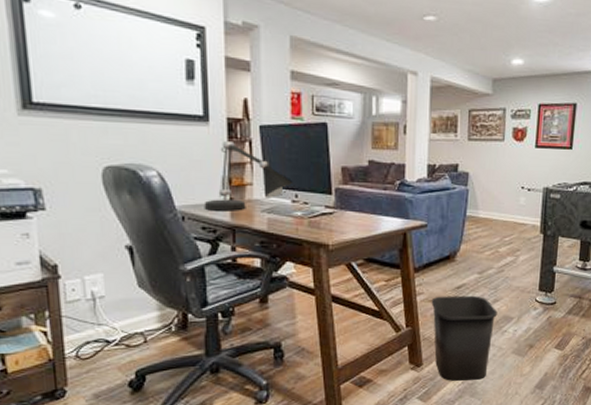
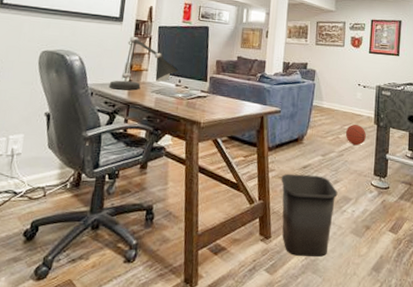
basketball: none [506,234,531,259] -> present [345,124,366,146]

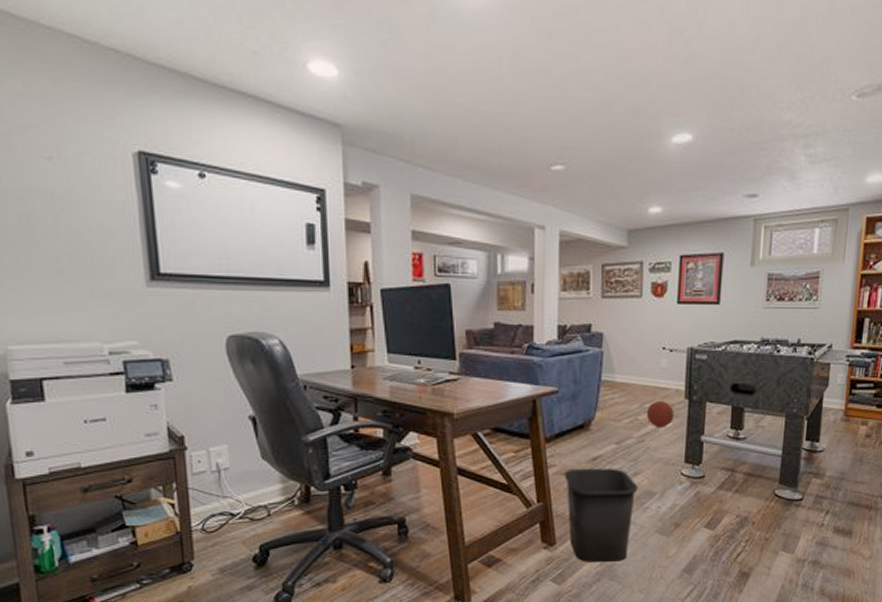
desk lamp: present [109,37,179,91] -> none [325,307,416,379]

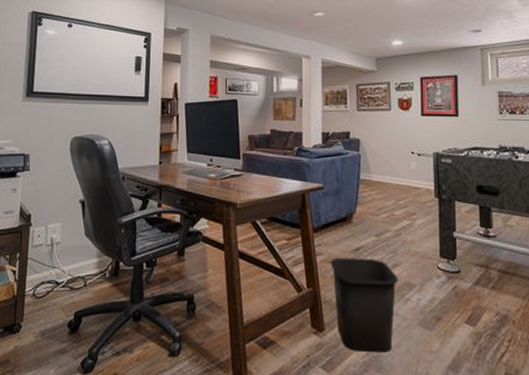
basketball: present [646,400,674,428] -> none [401,198,426,223]

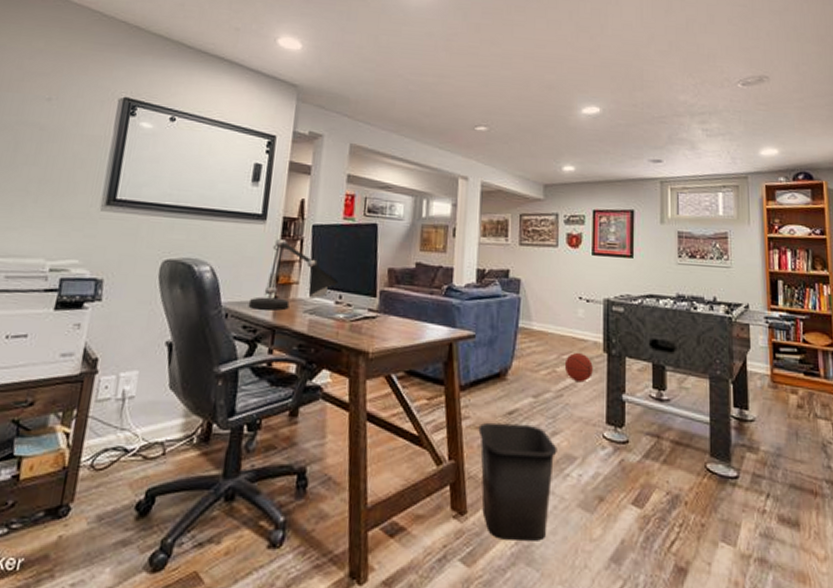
desk lamp: none [139,116,209,173] -> present [248,239,339,311]
basketball: none [401,198,426,223] -> present [564,352,593,383]

